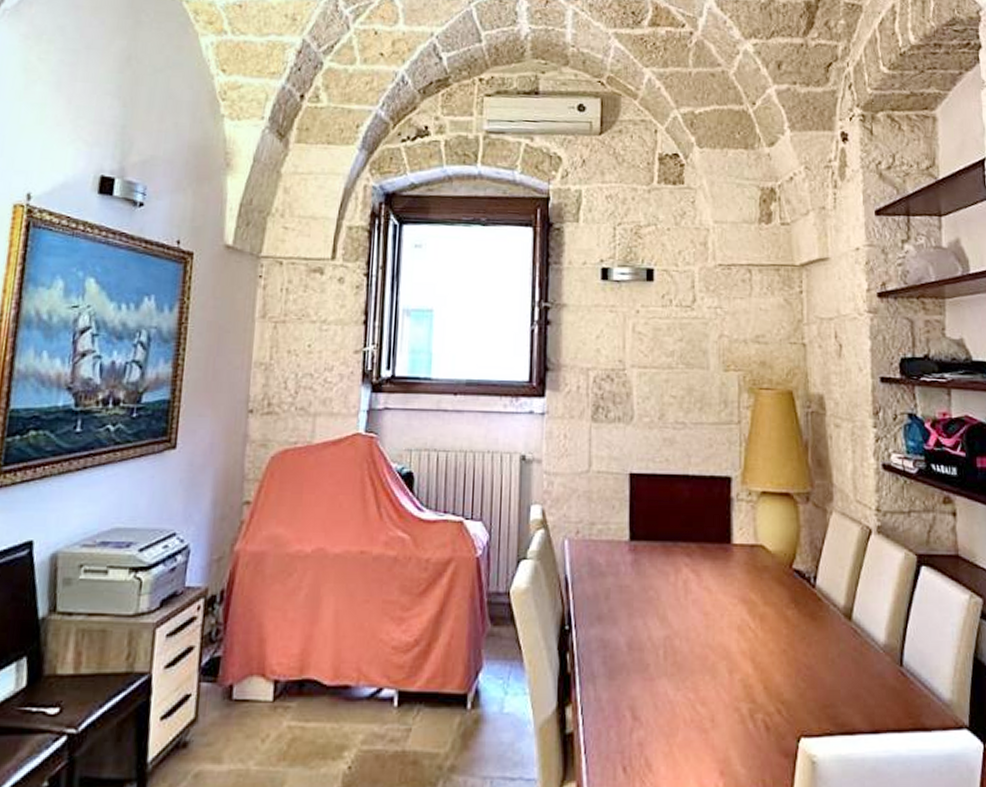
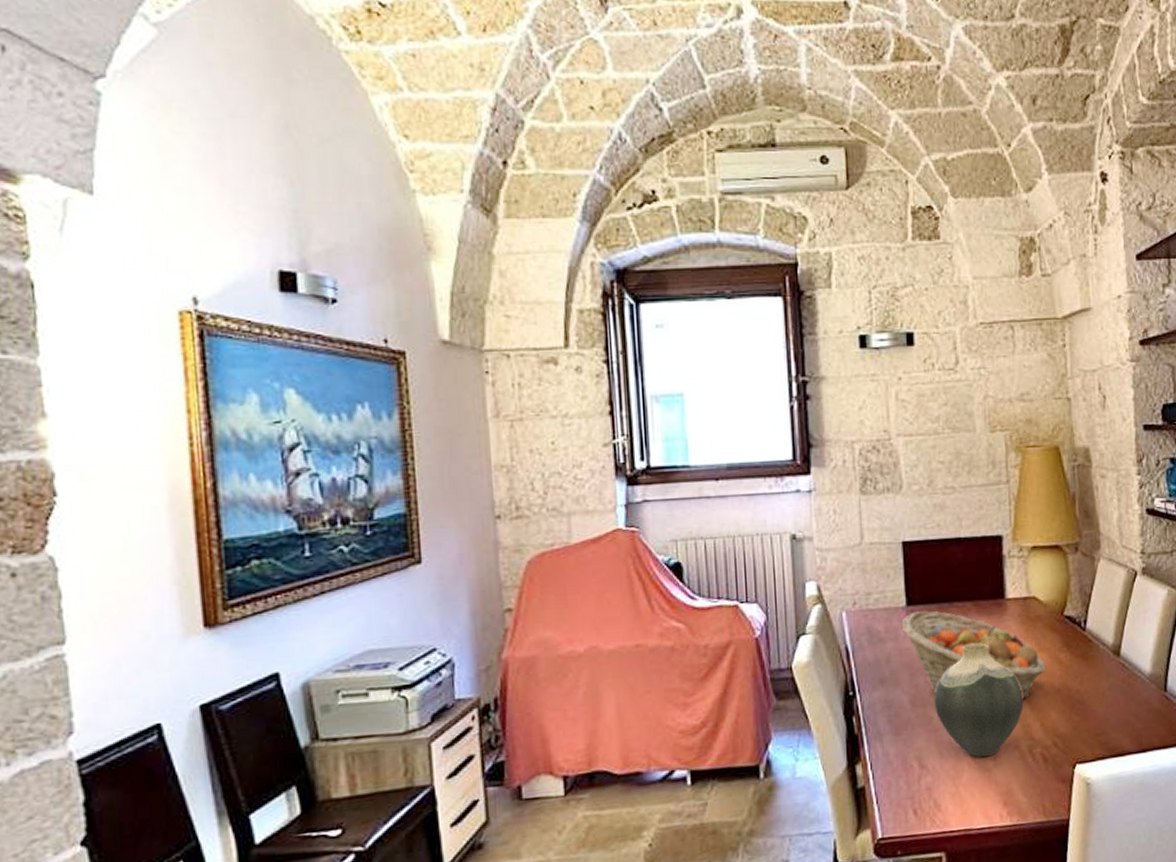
fruit basket: none [623,548,770,658] -> present [901,610,1045,701]
vase: none [652,587,746,715] -> present [934,642,1024,757]

